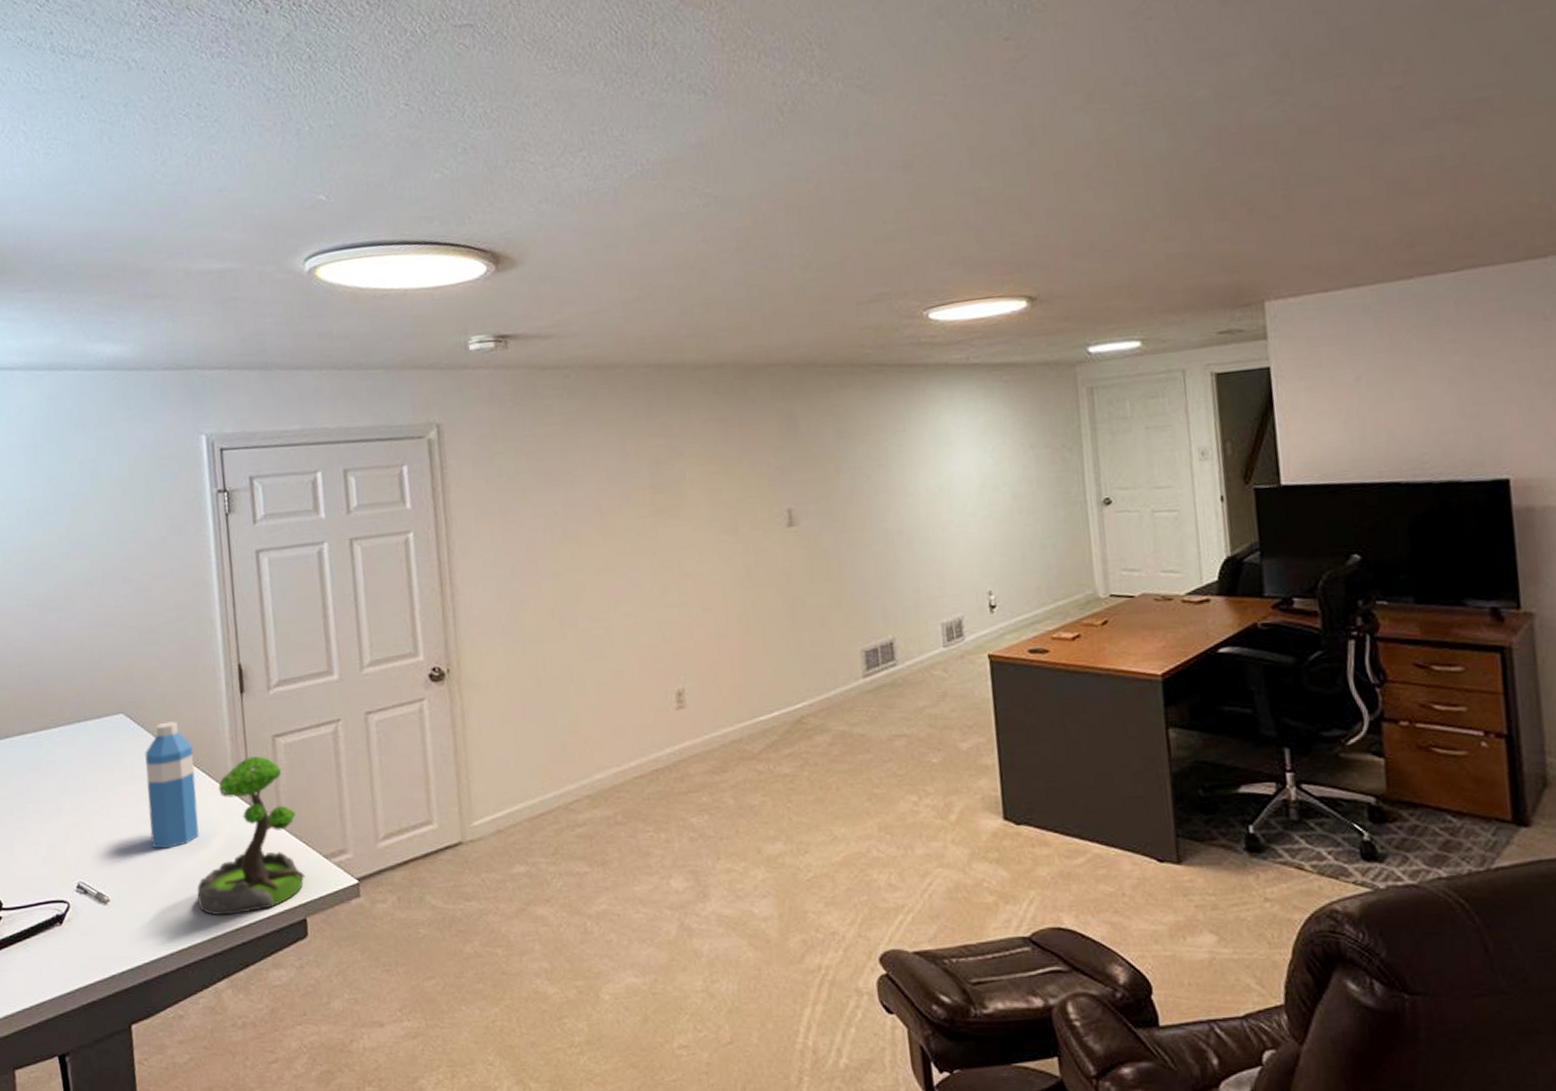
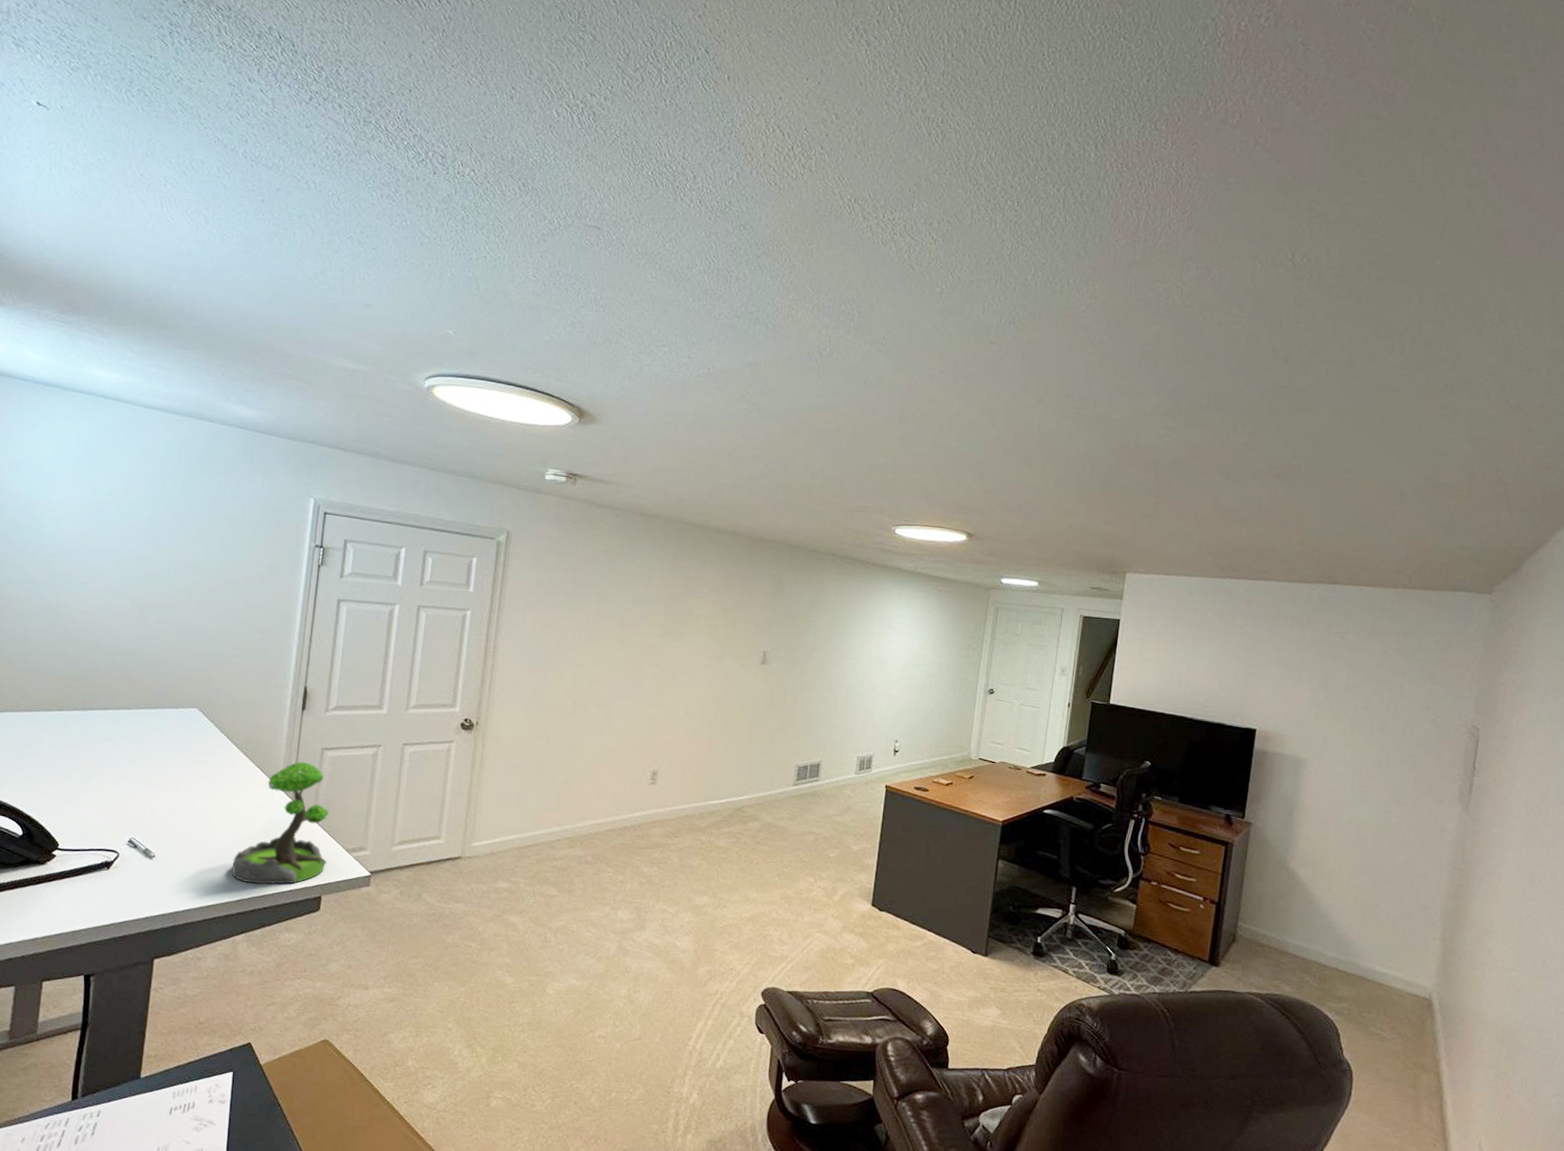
water bottle: present [144,721,199,850] -> none [201,721,252,824]

